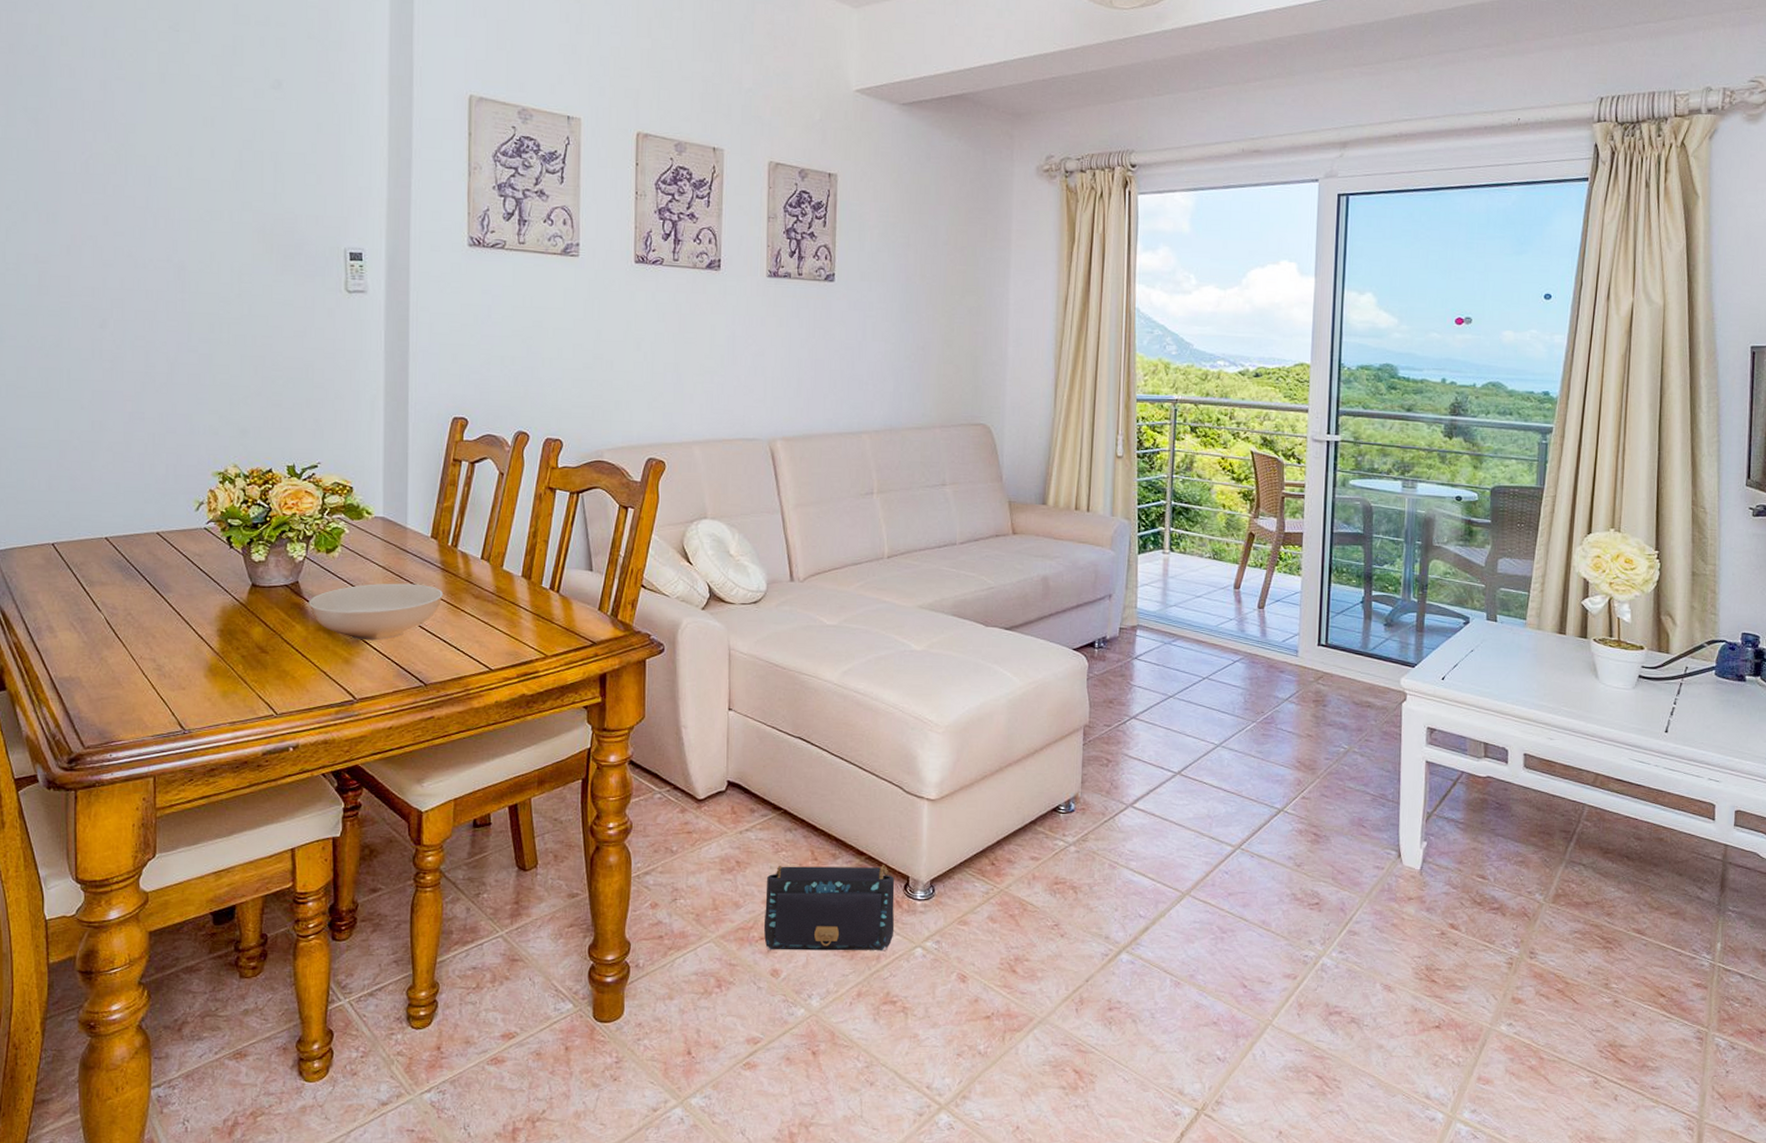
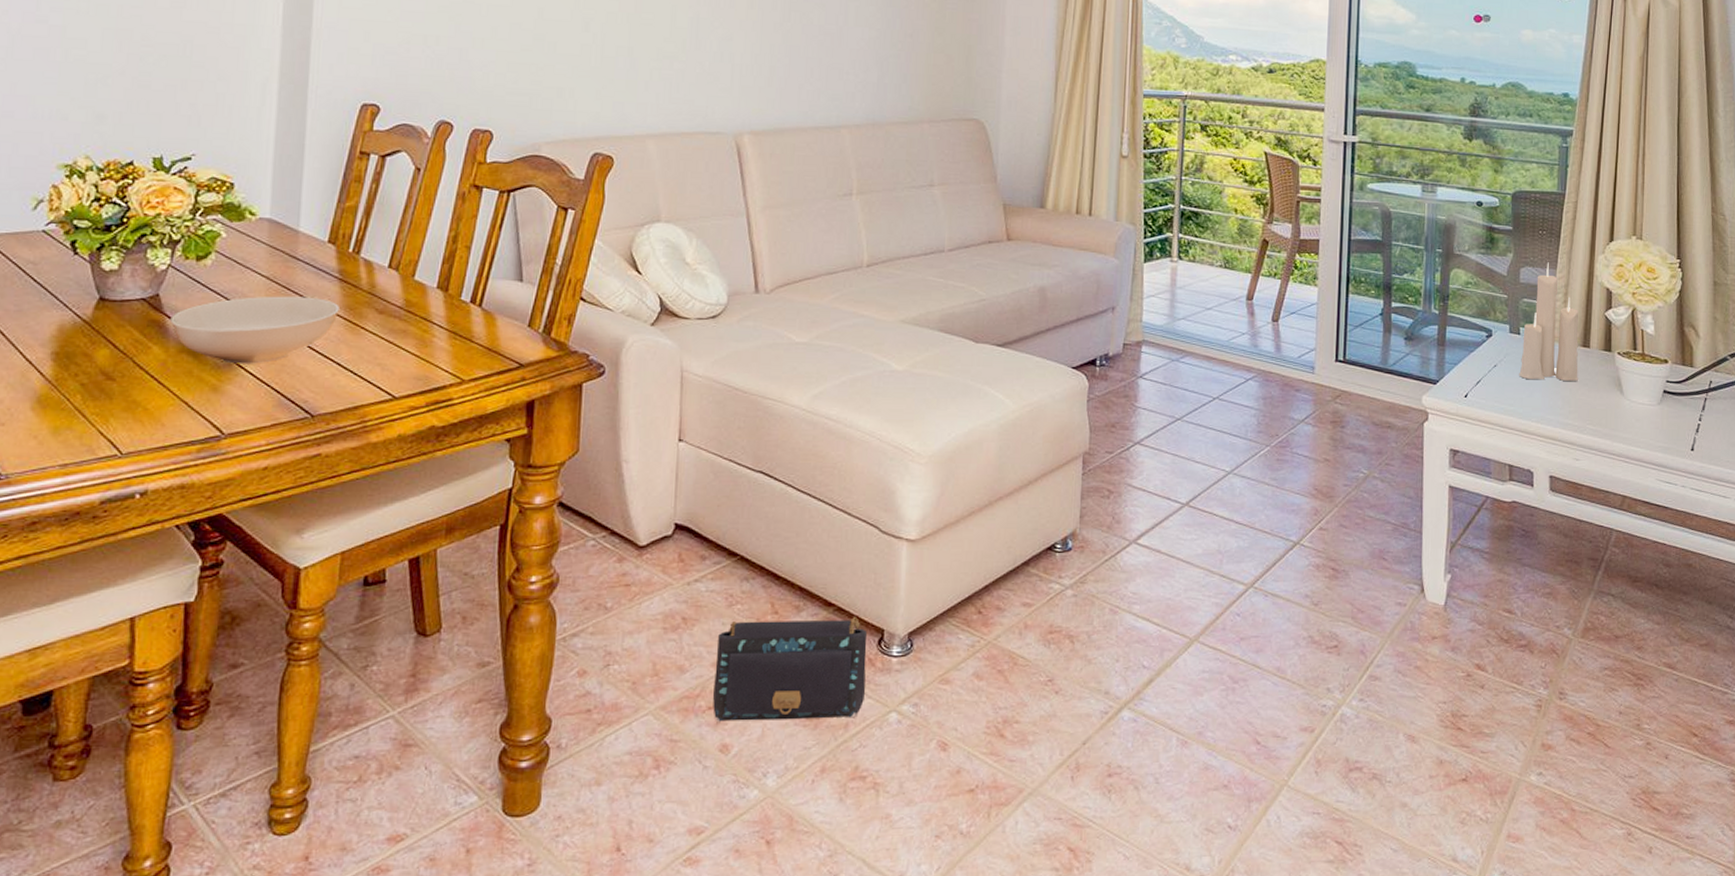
candle: none [1494,553,1555,666] -> present [1518,262,1578,382]

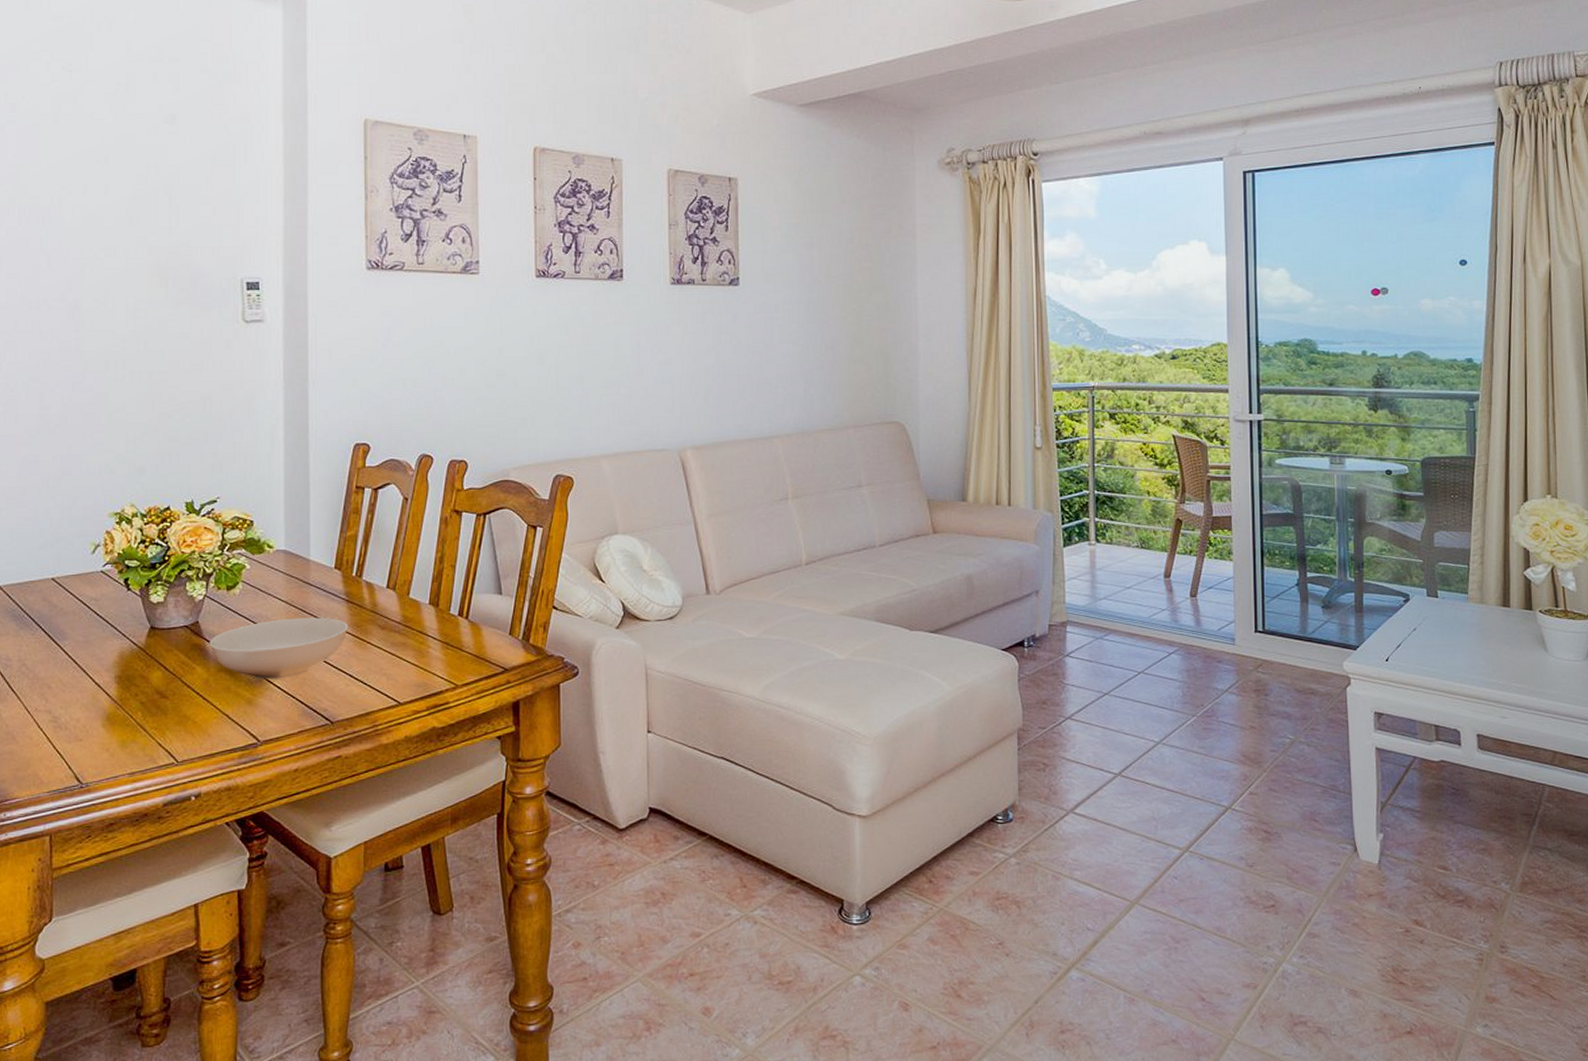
handbag: present [712,616,868,722] -> none [692,888,831,987]
candle: present [1518,262,1578,382] -> none [1438,525,1500,642]

